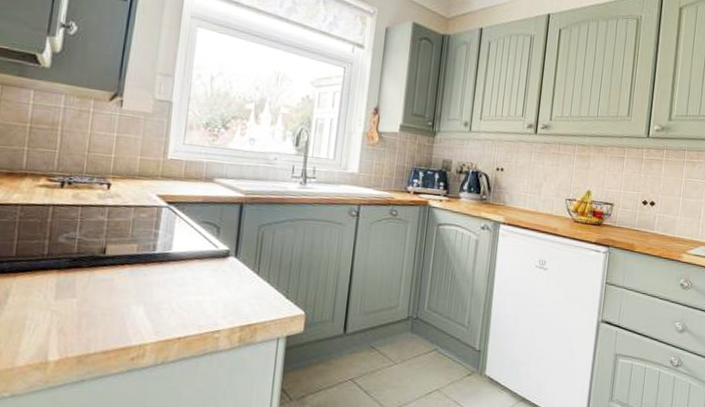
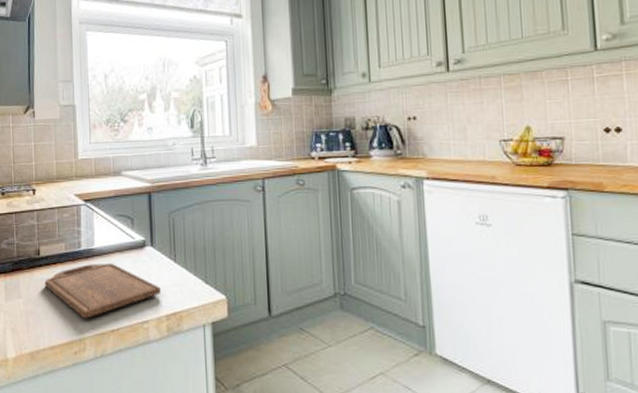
cutting board: none [106,268,238,325] -> present [44,263,161,319]

